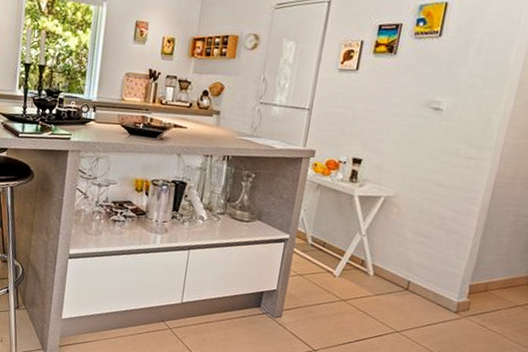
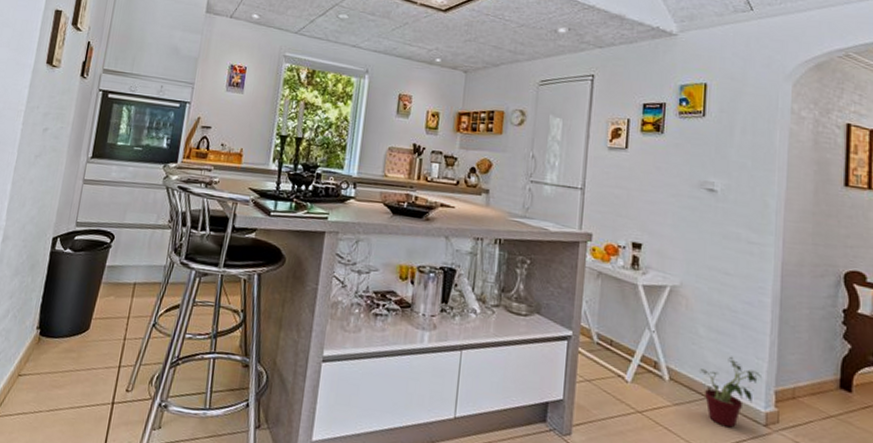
potted plant: none [402,256,459,314] -> present [700,356,761,428]

